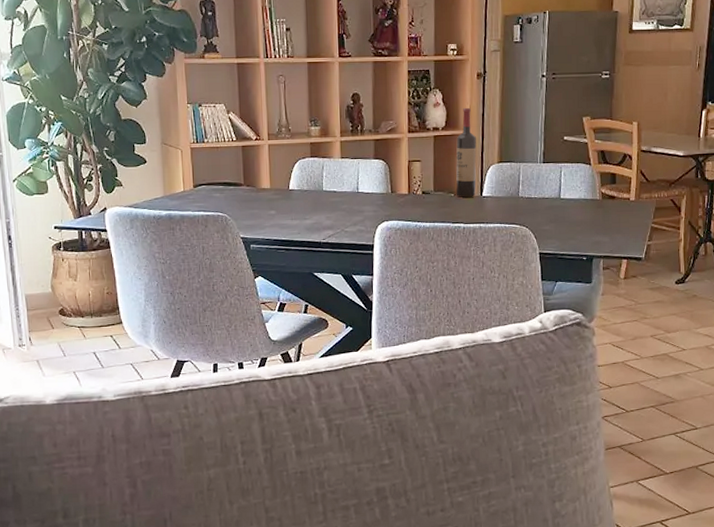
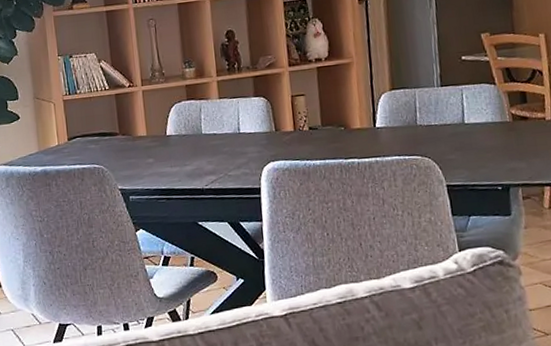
wine bottle: present [455,107,477,197] -> none [341,35,368,131]

